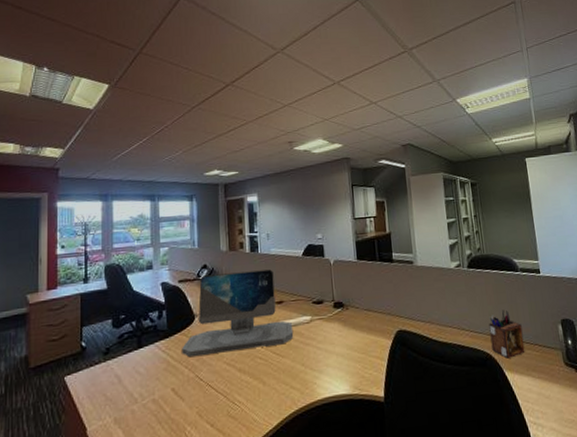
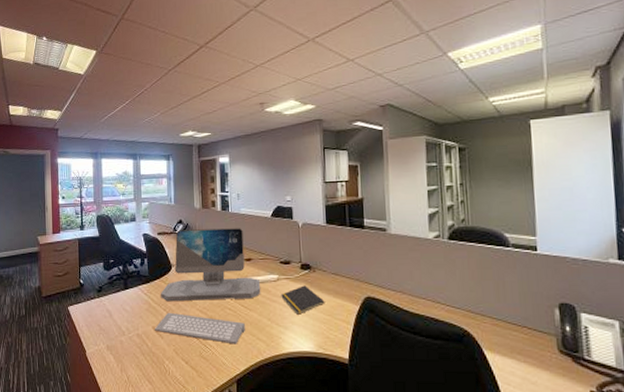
computer keyboard: none [173,369,278,397] -> present [154,312,245,345]
notepad: none [314,324,359,356] -> present [281,285,325,315]
desk organizer: present [489,309,525,359] -> none [469,286,511,338]

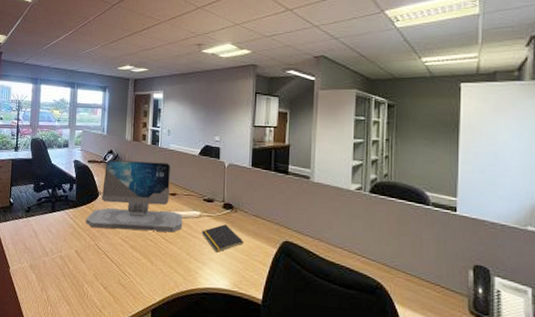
computer keyboard: present [154,312,245,345] -> none [76,238,164,275]

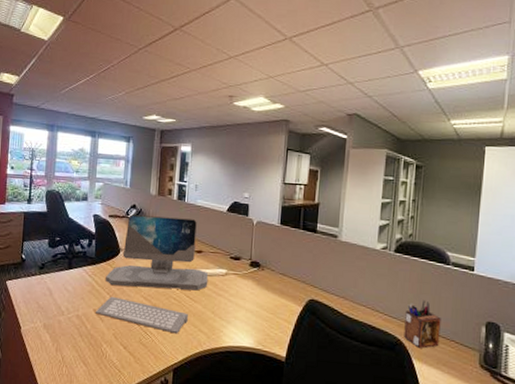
computer keyboard: none [76,238,164,275] -> present [95,296,188,334]
notepad: present [201,224,244,252] -> none [227,282,270,311]
desk organizer: none [384,242,424,293] -> present [404,300,441,348]

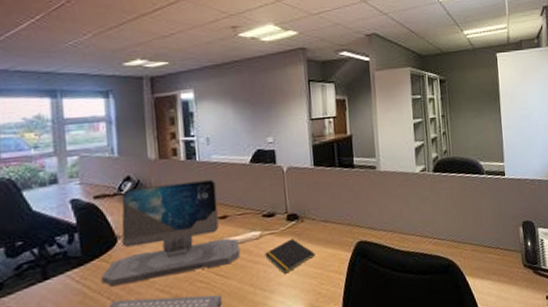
notepad: none [227,282,270,311] -> present [265,238,315,274]
desk organizer: present [404,300,441,348] -> none [452,214,487,264]

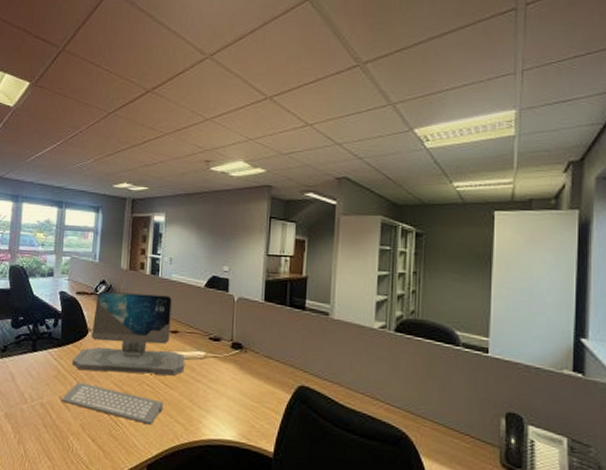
notepad: present [265,238,315,274] -> none [206,366,254,399]

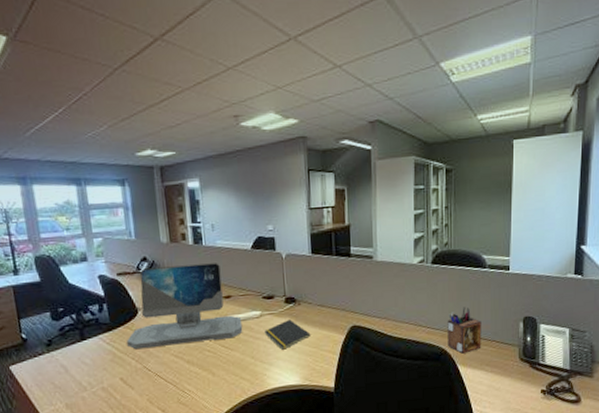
computer keyboard: present [60,382,163,425] -> none [122,360,227,387]
notepad: none [206,366,254,399] -> present [264,319,311,350]
desk organizer: none [409,387,452,444] -> present [447,307,482,354]

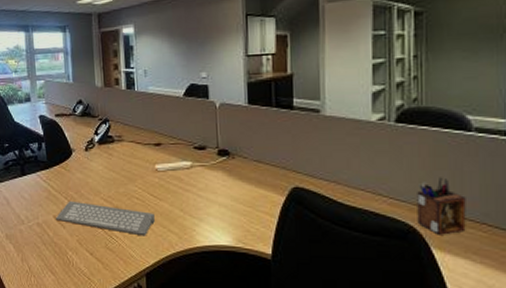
computer keyboard: none [122,360,227,387] -> present [55,200,155,236]
computer monitor: present [127,263,243,350] -> none [61,109,173,190]
notepad: present [264,319,311,350] -> none [195,174,246,206]

